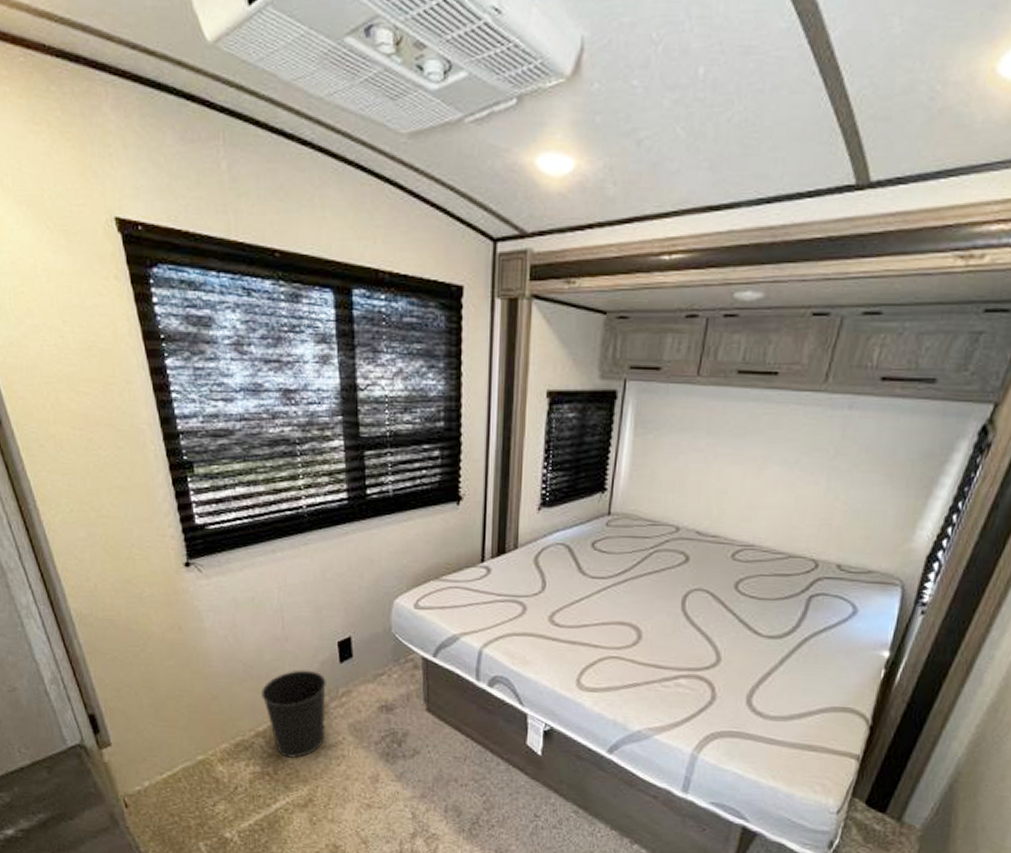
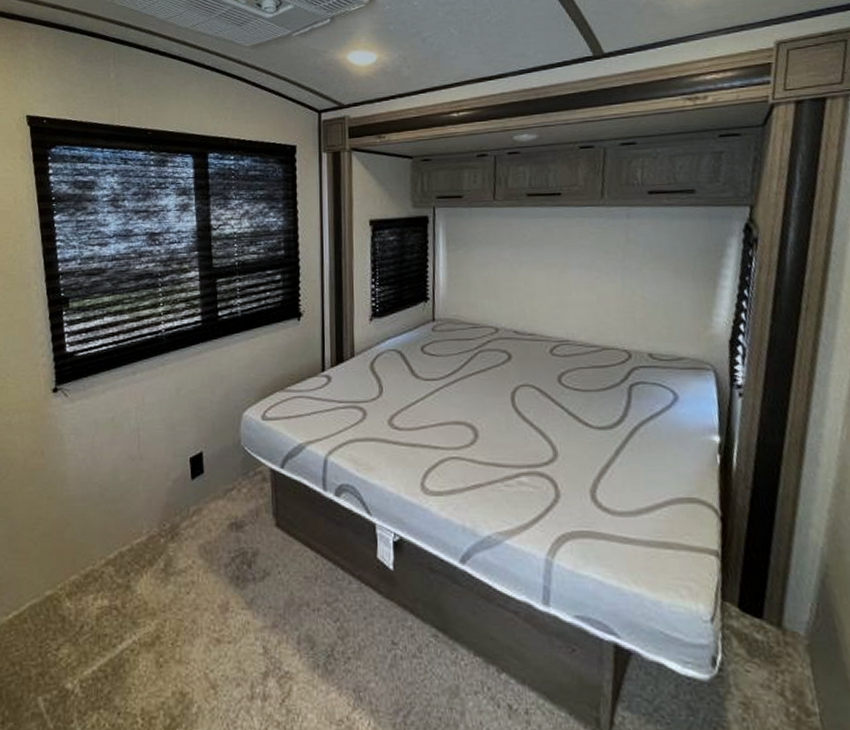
wastebasket: present [262,670,326,758] -> none [114,489,178,587]

